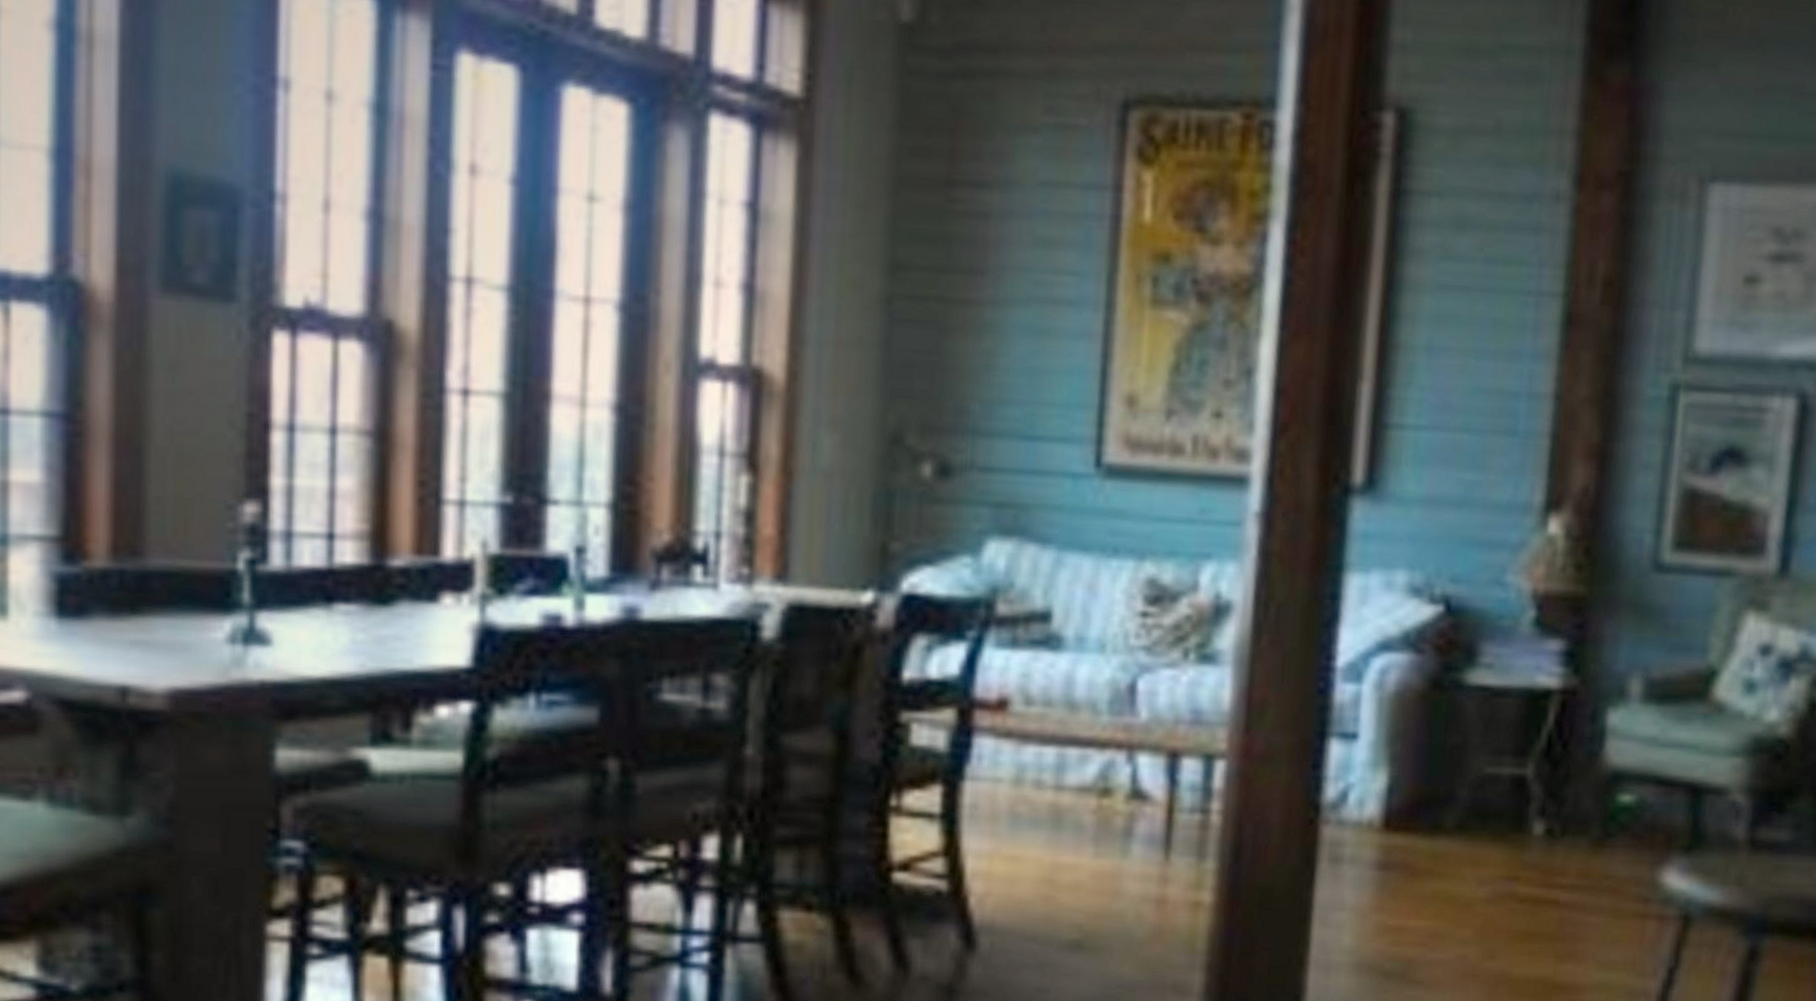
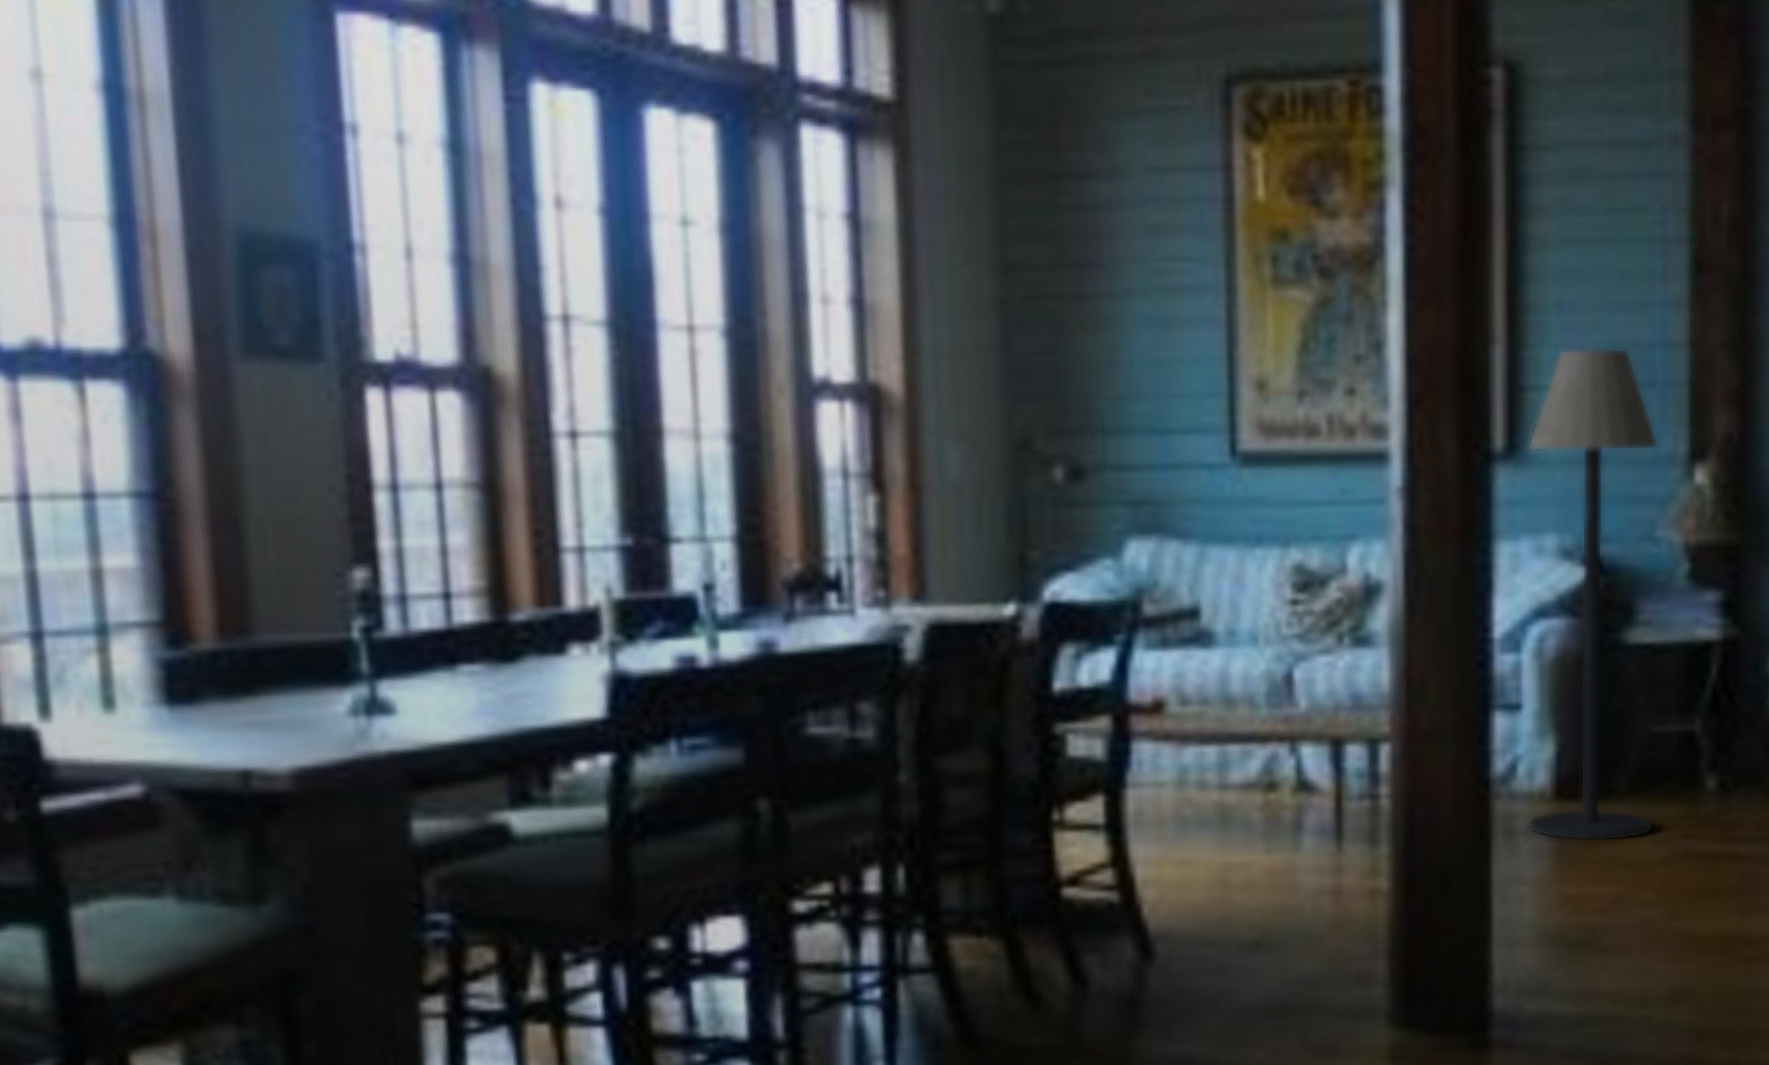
floor lamp: none [1353,390,1517,877] -> present [1527,347,1660,842]

